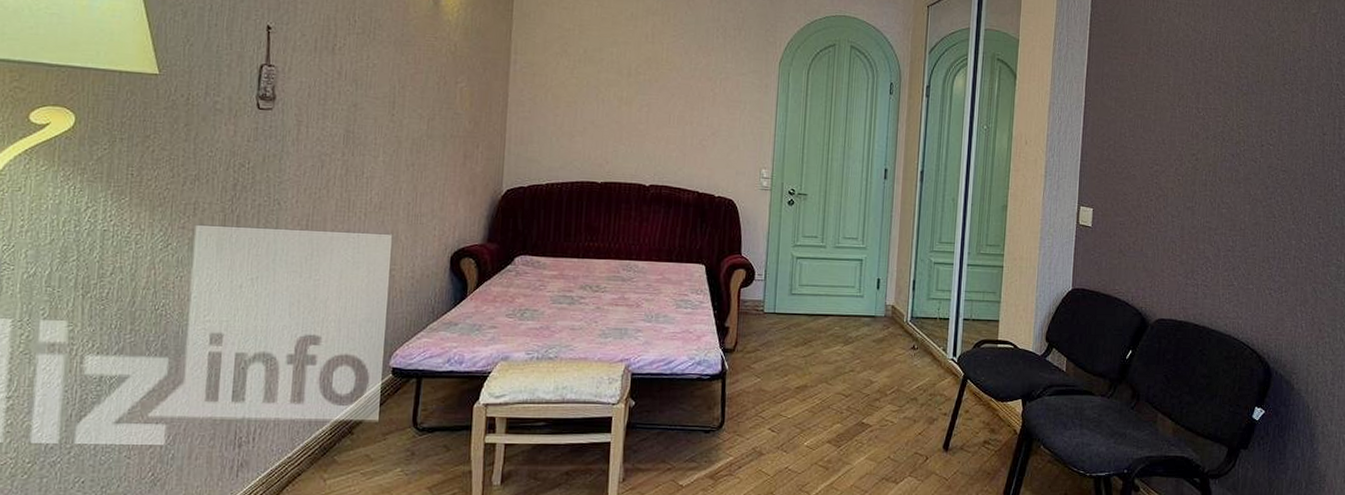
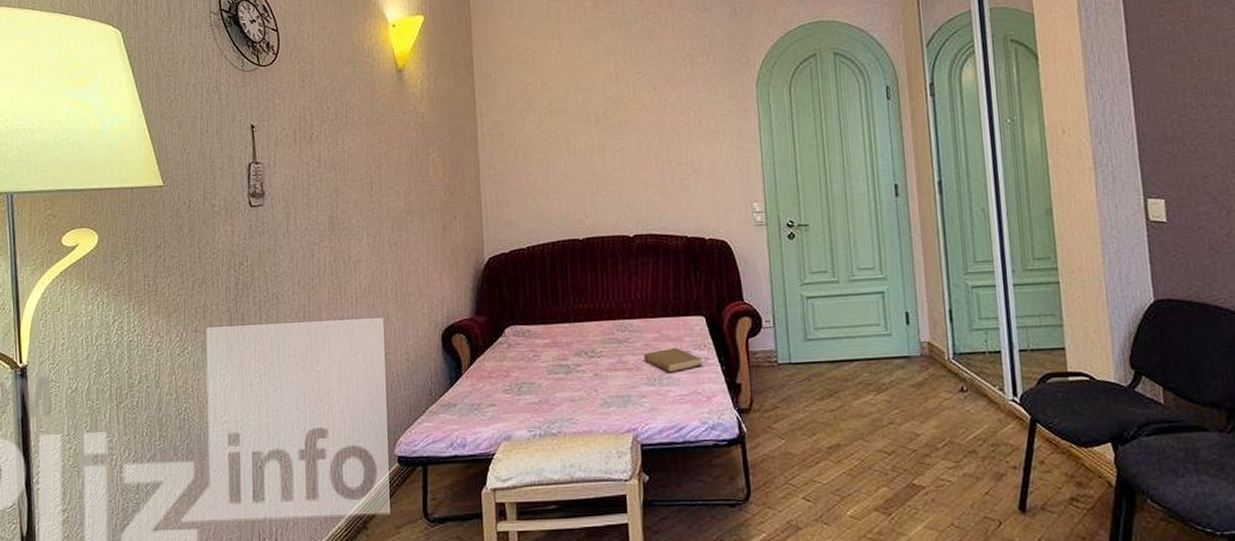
book: none [644,290,698,312] -> present [643,347,703,373]

